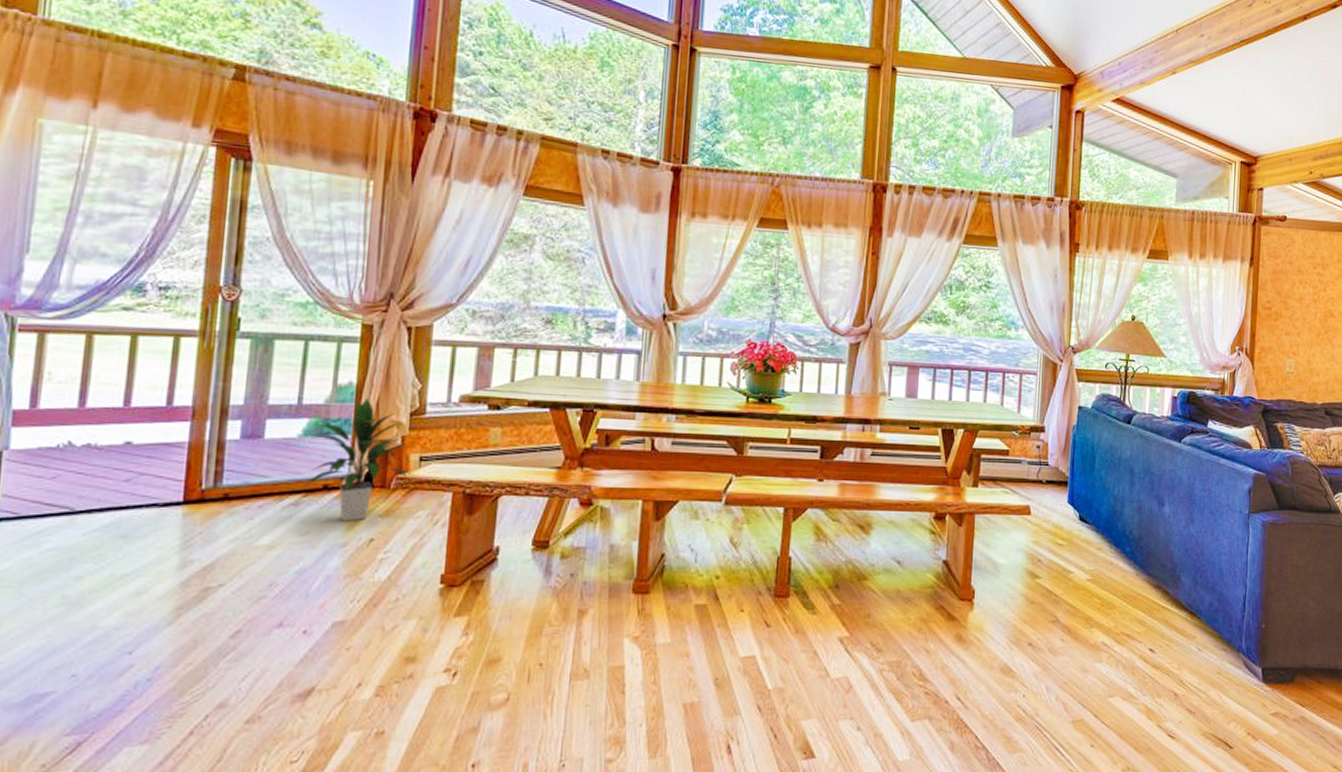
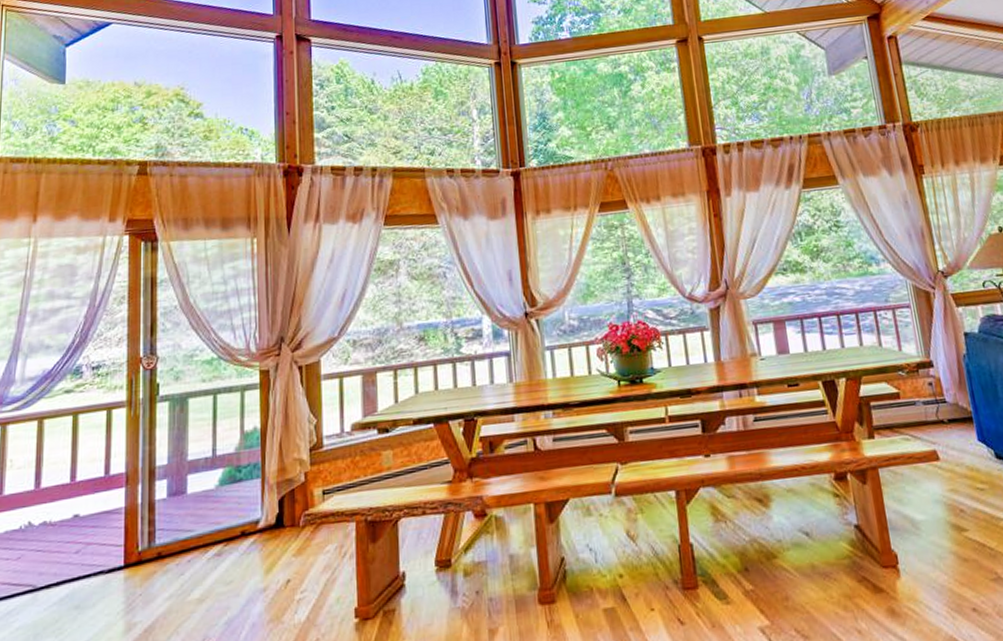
indoor plant: present [305,397,410,522] -> none [221,439,316,566]

